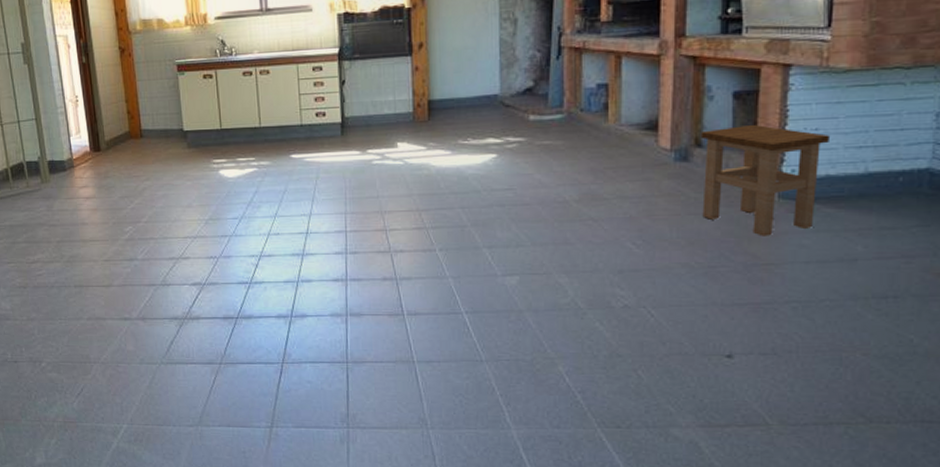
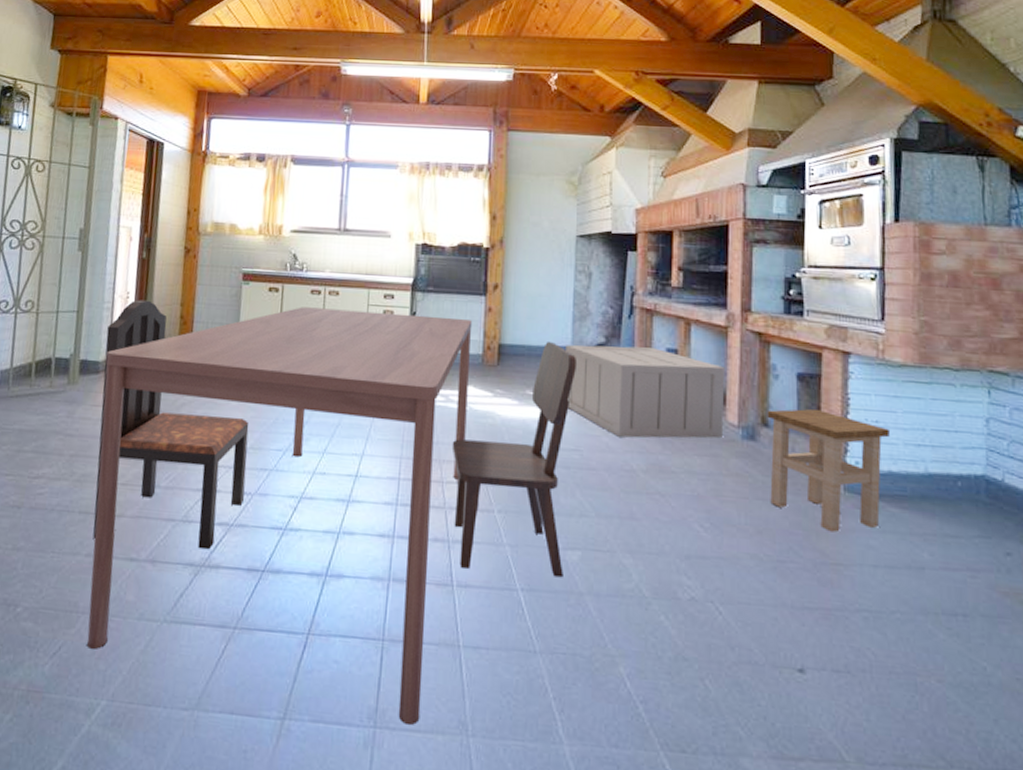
dining chair: none [65,101,211,306] -> present [93,300,250,550]
dining table: none [69,81,404,425] -> present [87,307,473,726]
dining chair: none [391,92,507,300] -> present [451,342,578,578]
crate: none [495,85,657,173] -> present [566,345,725,439]

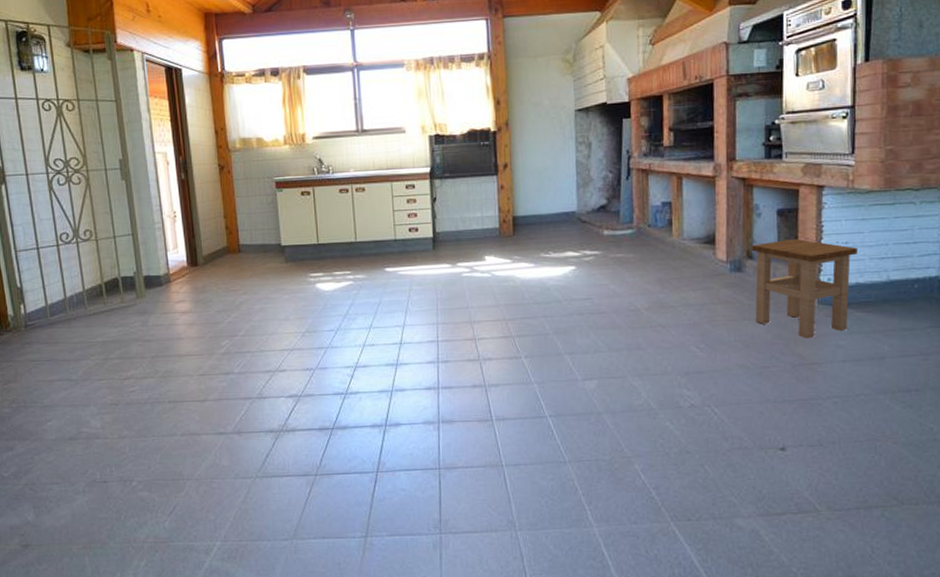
dining table: present [87,307,473,726] -> none [166,199,491,529]
dining chair: present [93,300,250,550] -> none [162,216,307,421]
dining chair: present [451,342,578,578] -> none [480,209,584,405]
crate: present [566,345,725,439] -> none [572,203,715,283]

